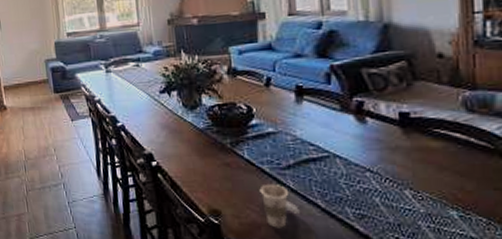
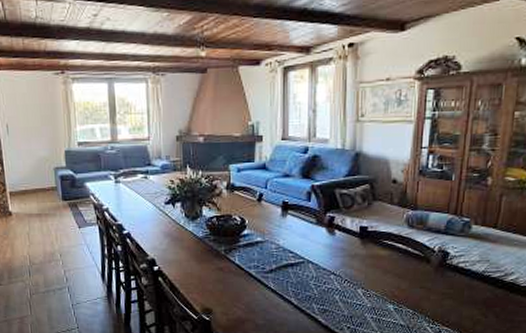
cup: present [259,183,300,228] -> none [246,285,277,323]

